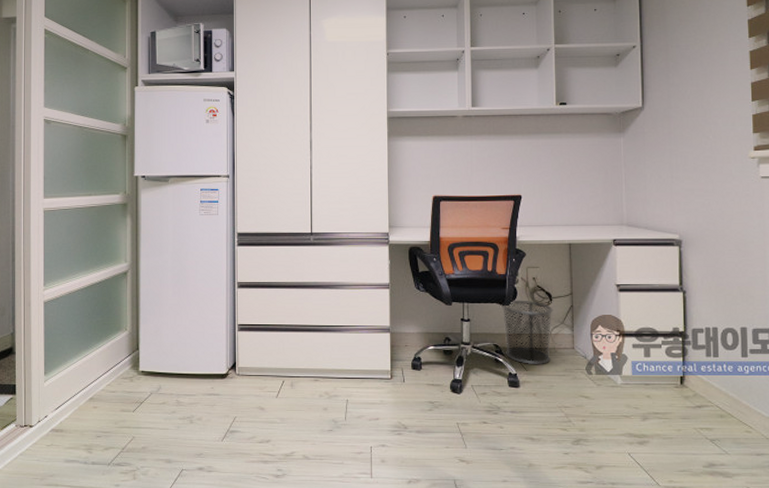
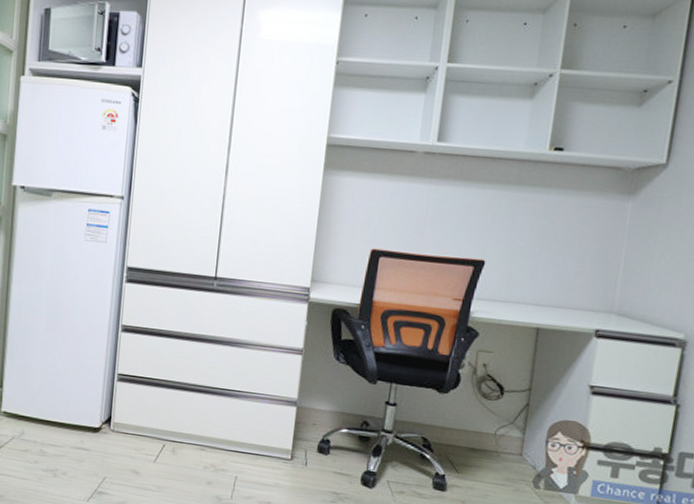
waste bin: present [501,300,553,364] -> none [435,387,503,469]

